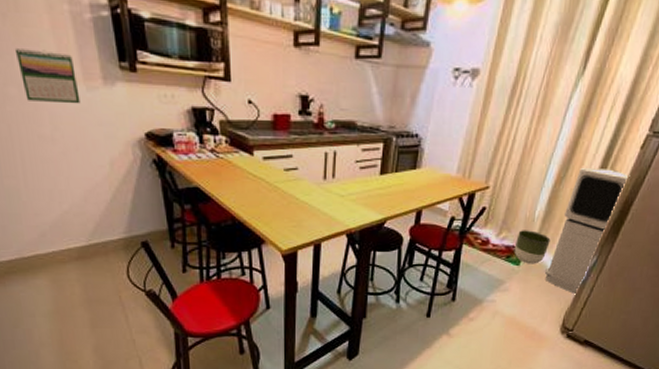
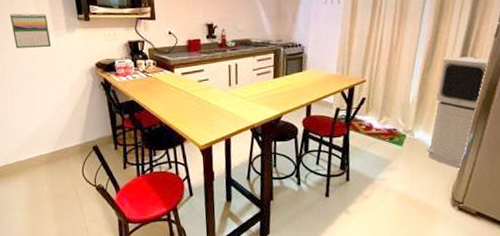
planter: present [514,230,551,264] -> none [395,114,427,144]

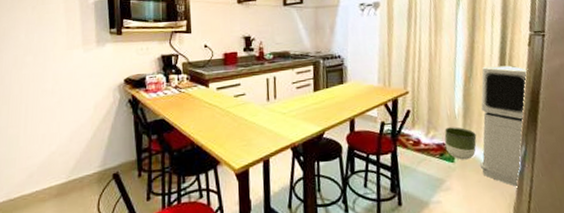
calendar: present [9,13,51,49] -> none [36,27,78,65]
planter: none [395,114,427,144] -> present [444,127,477,160]

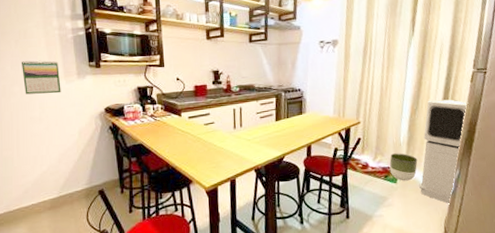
calendar: none [36,27,78,65] -> present [21,60,61,95]

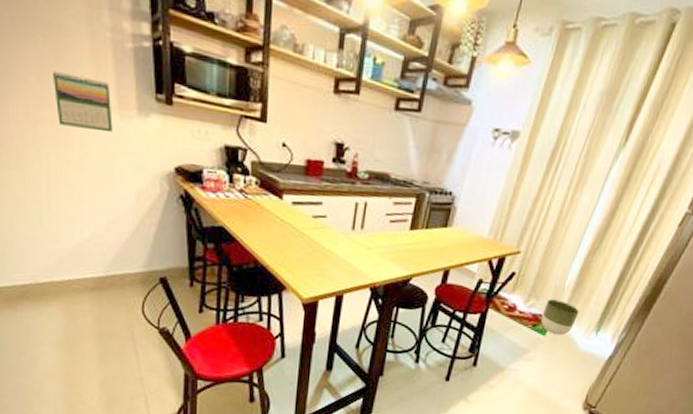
air purifier: present [419,99,469,204] -> none [571,241,666,371]

